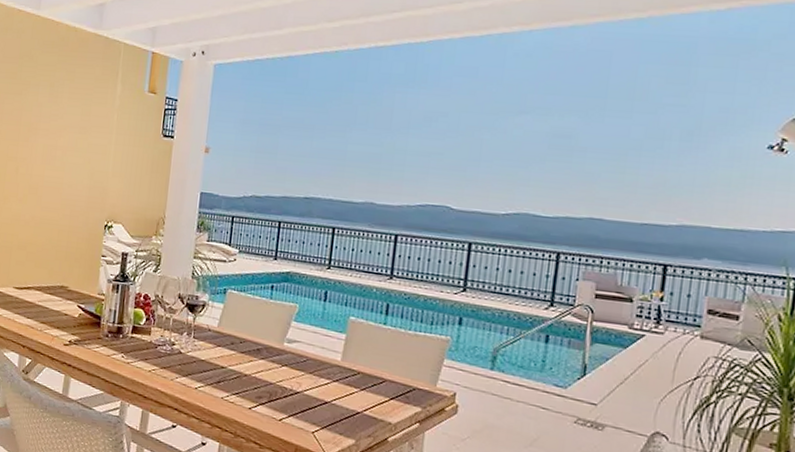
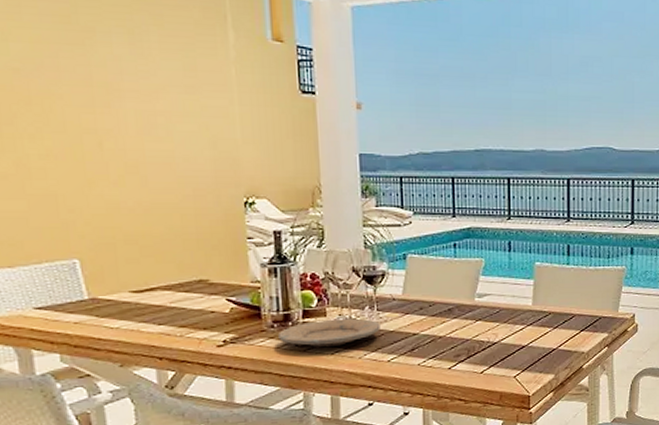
plate: none [110,337,194,365] -> present [278,318,380,347]

